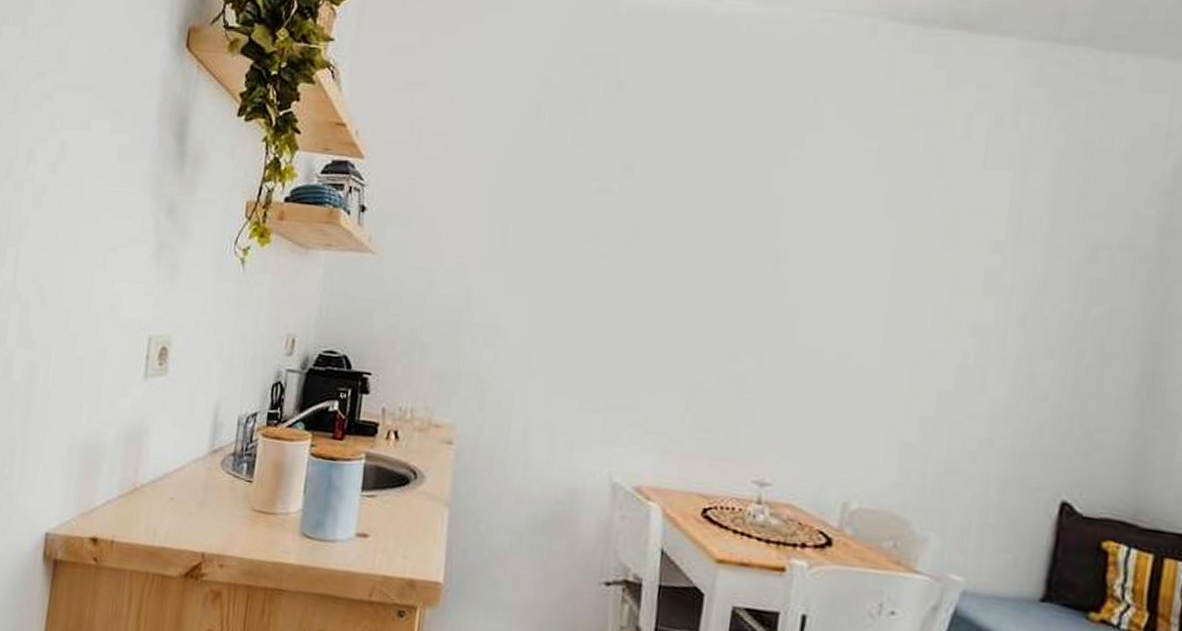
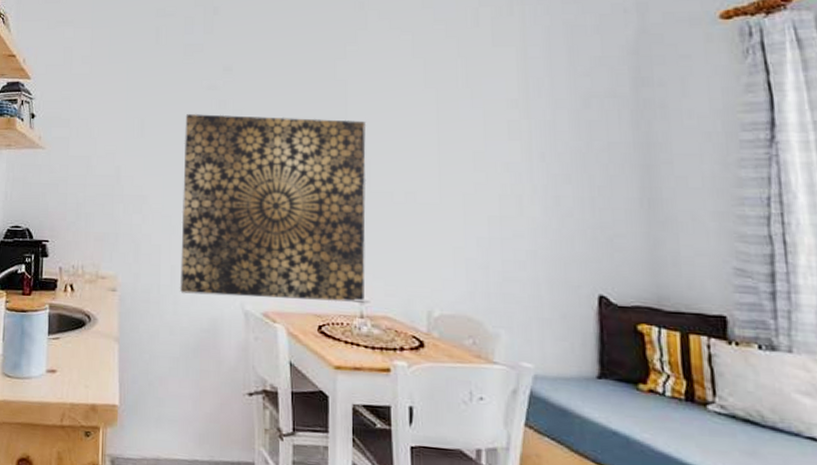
wall art: none [532,224,801,485] -> present [179,114,367,303]

